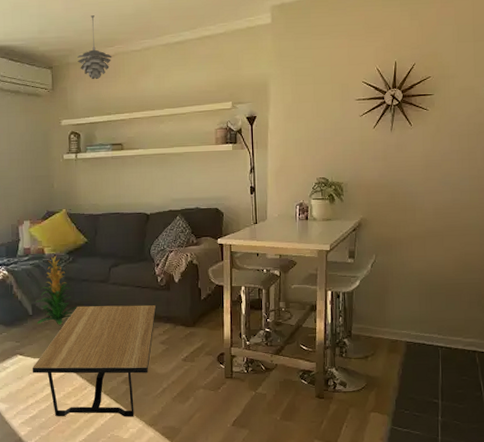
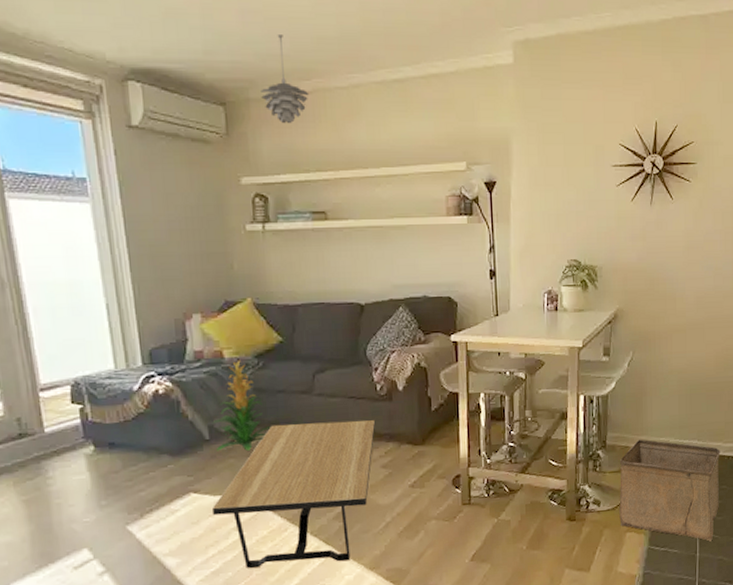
storage bin: none [363,331,461,427] -> present [619,439,721,541]

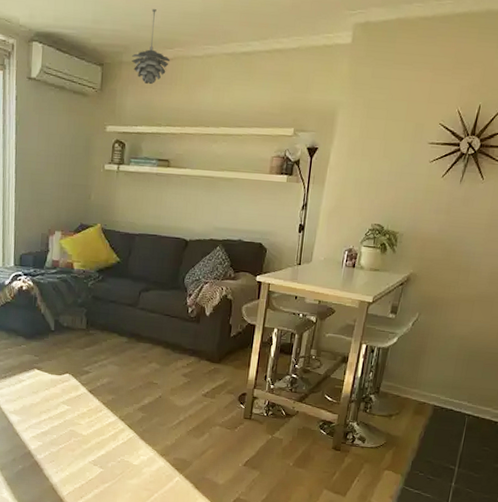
coffee table: present [211,420,375,568] -> none [48,327,183,445]
indoor plant: present [213,360,271,452] -> none [59,272,101,344]
storage bin: present [619,439,721,541] -> none [380,391,489,494]

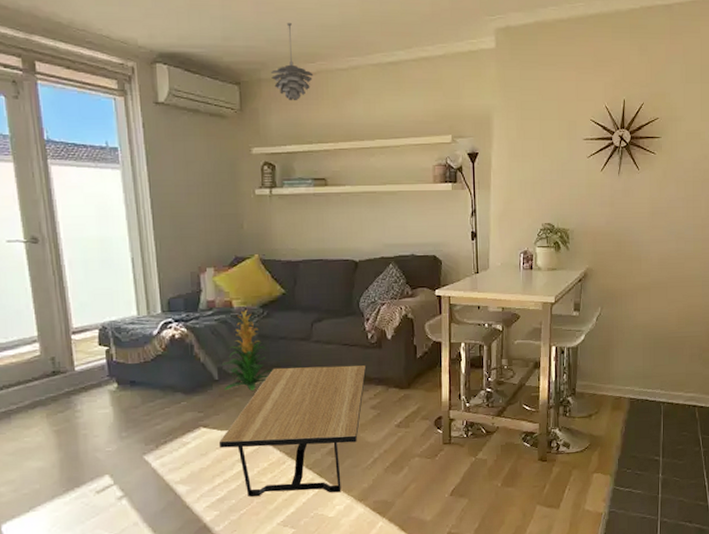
coffee table: none [48,327,183,445] -> present [218,365,366,497]
indoor plant: none [59,272,101,344] -> present [222,309,273,391]

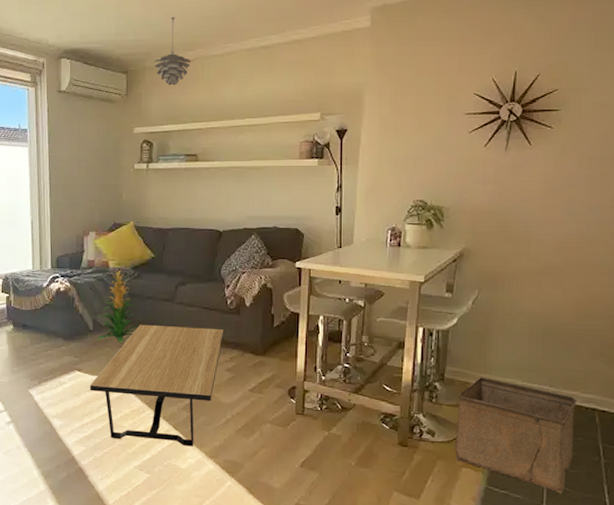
storage bin: none [587,387,682,484] -> present [455,377,577,494]

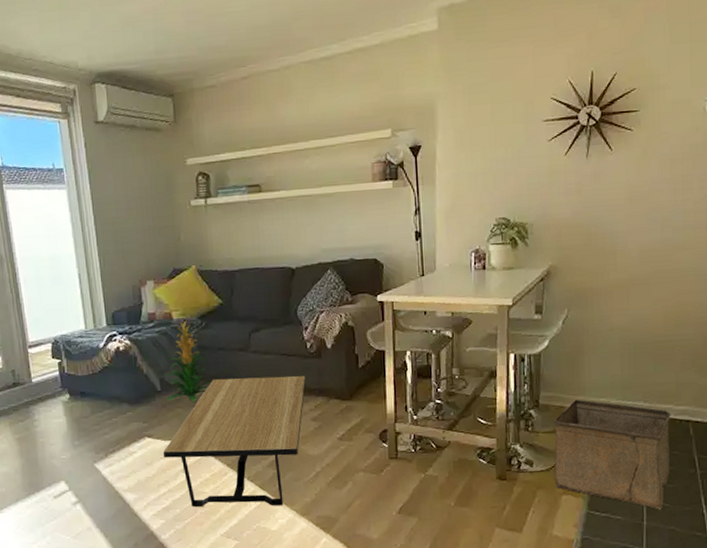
pendant light: present [154,17,192,86] -> none [203,29,245,109]

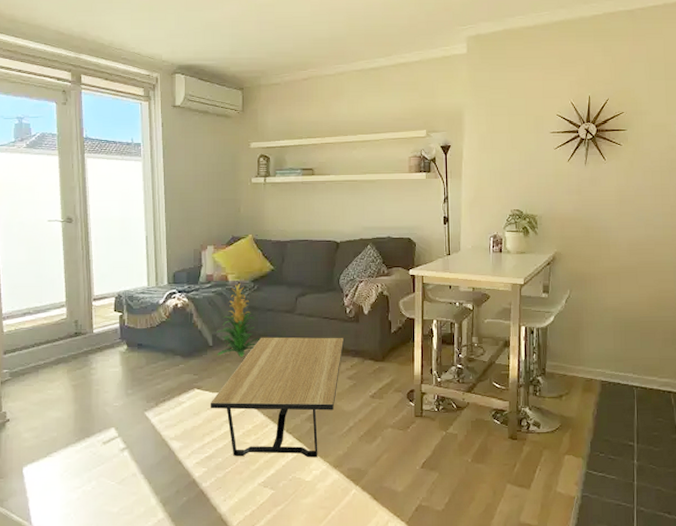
storage bin: present [553,399,671,510] -> none [558,369,656,471]

